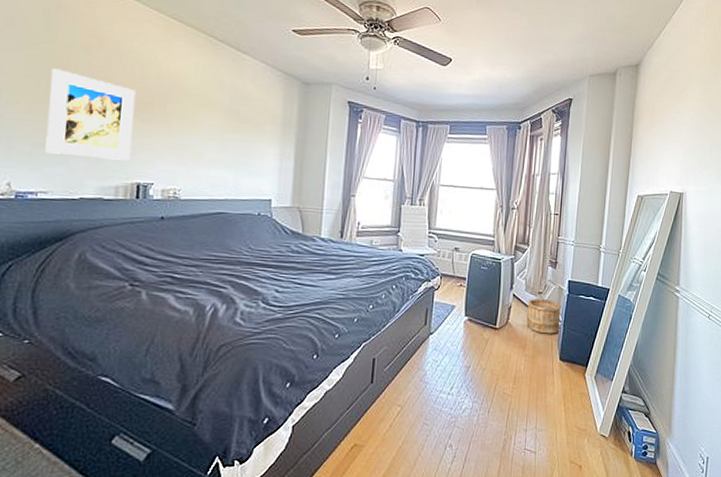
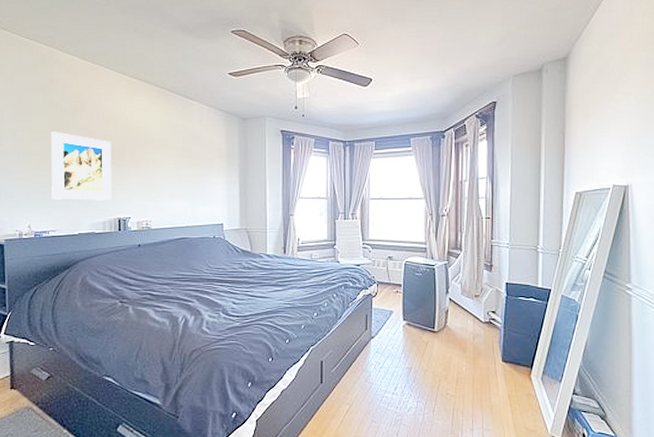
wooden bucket: present [526,298,561,334] -> none [463,301,500,336]

